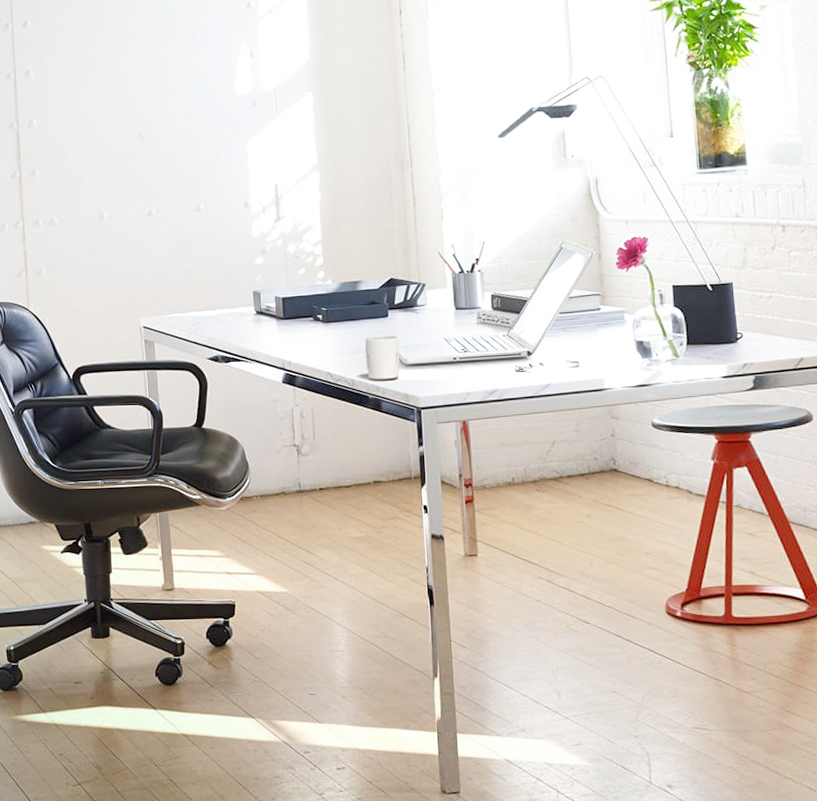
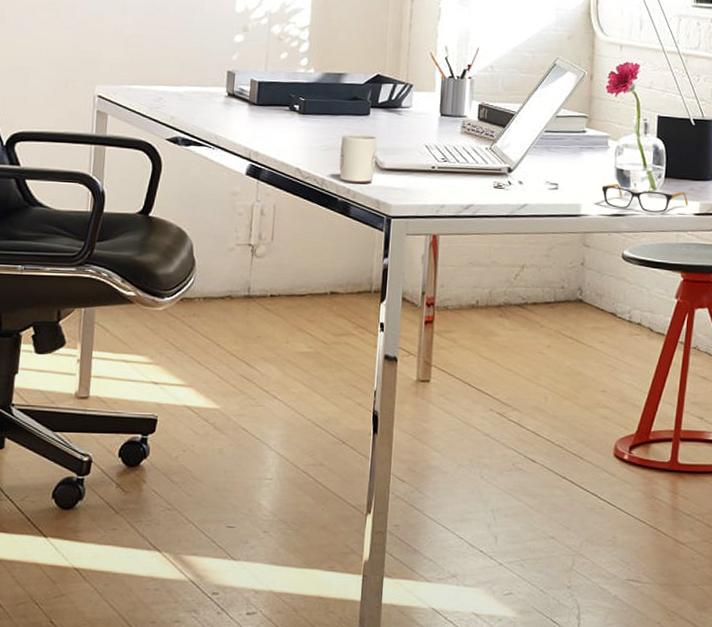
eyeglasses: none [623,355,715,380] -> present [601,183,689,213]

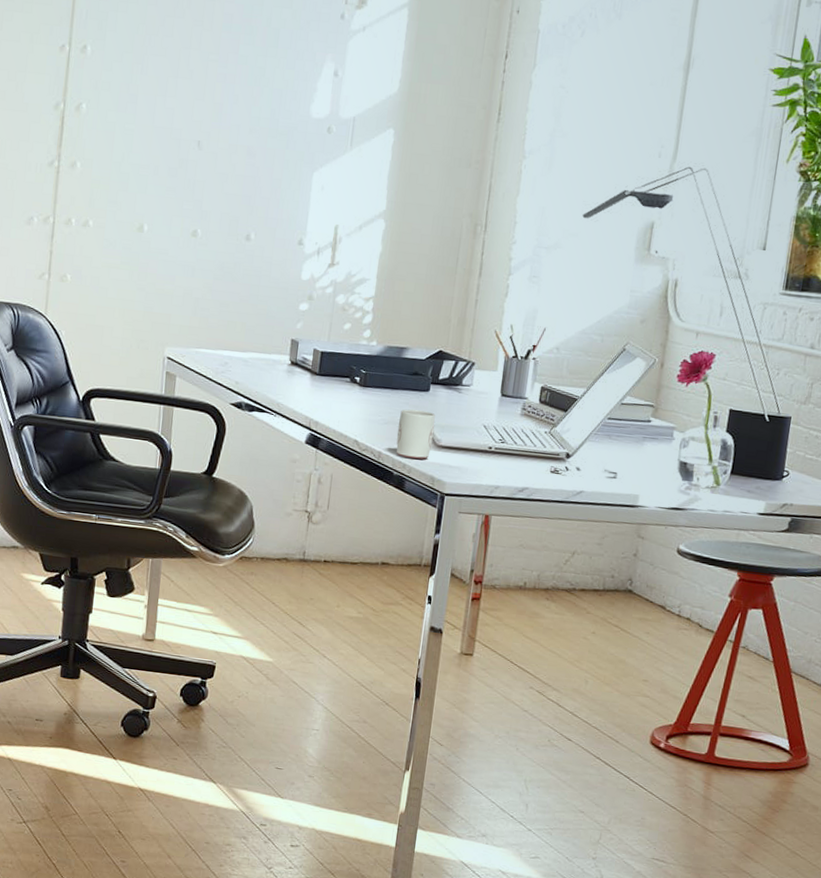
eyeglasses: present [601,183,689,213] -> none [662,476,753,510]

